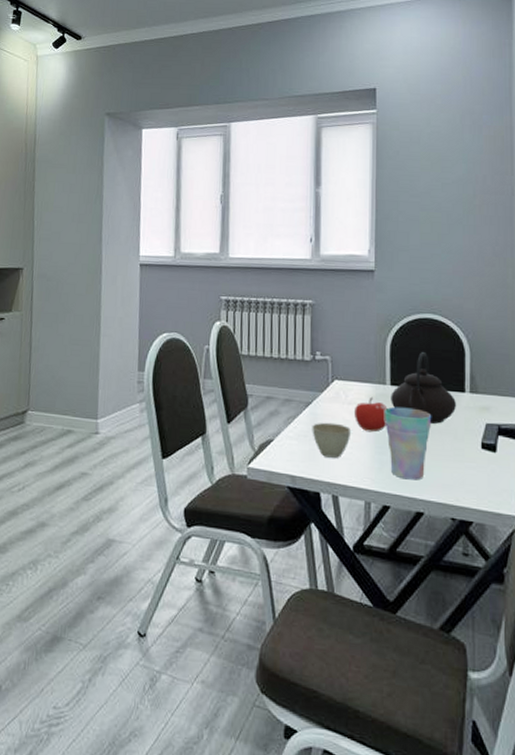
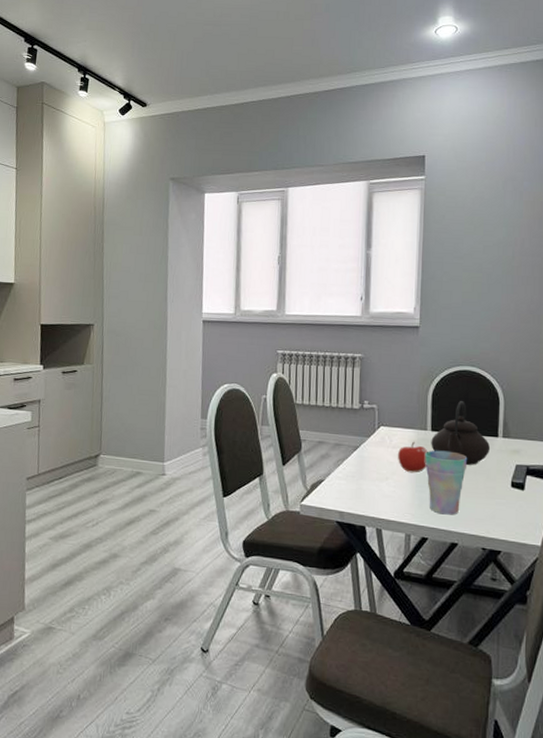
cup: present [312,422,352,458] -> none [359,464,395,496]

